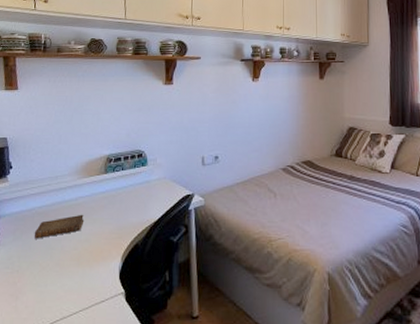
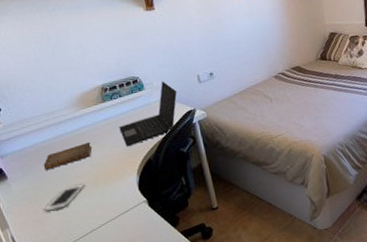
cell phone: none [22,260,68,287] -> present [44,183,86,213]
laptop: none [114,159,179,226] -> present [119,81,177,147]

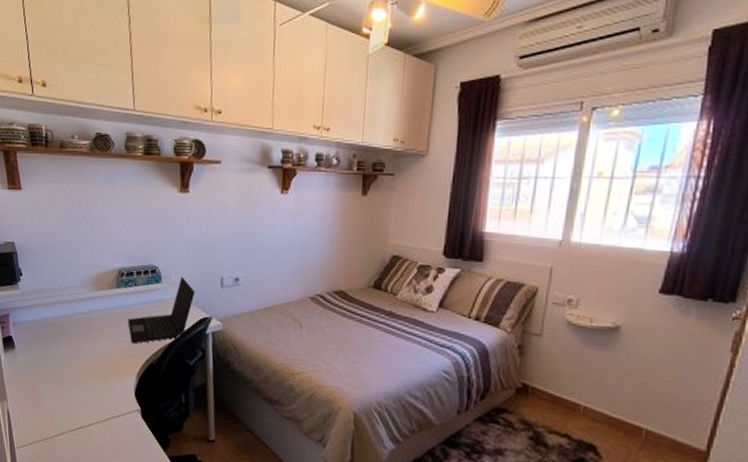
book: present [43,142,92,171] -> none [49,328,97,350]
cell phone: present [44,183,86,213] -> none [41,372,84,395]

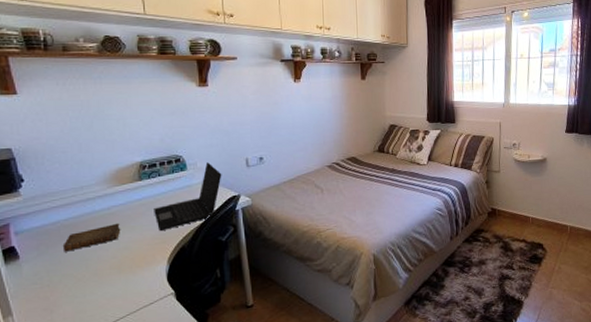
book: none [49,328,97,350] -> present [62,223,120,252]

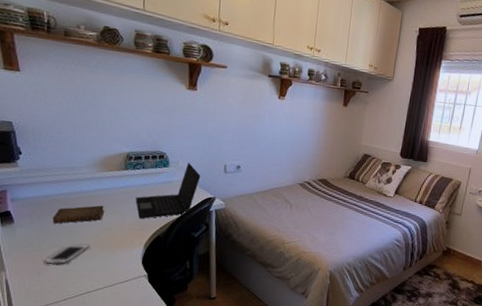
cell phone: none [56,269,108,300] -> present [44,244,90,265]

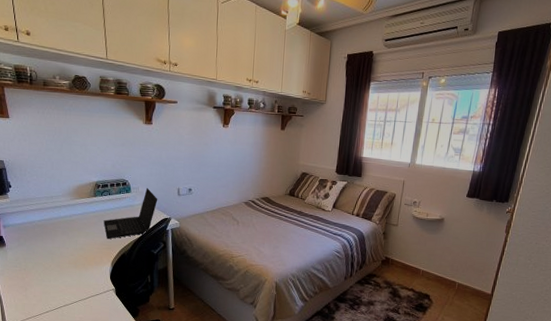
cell phone: present [44,244,90,265] -> none [30,263,67,282]
book: present [52,205,104,224] -> none [36,228,78,246]

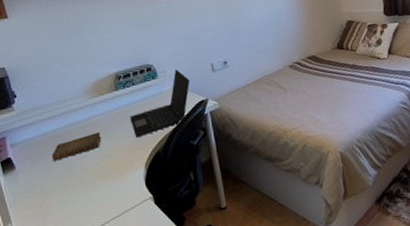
book: none [36,228,78,246] -> present [51,131,101,161]

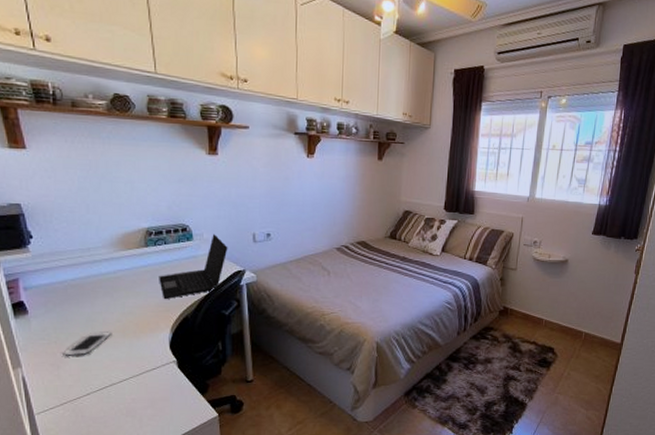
cell phone: none [48,176,92,207] -> present [63,331,113,357]
book: present [51,131,101,161] -> none [69,287,125,311]

